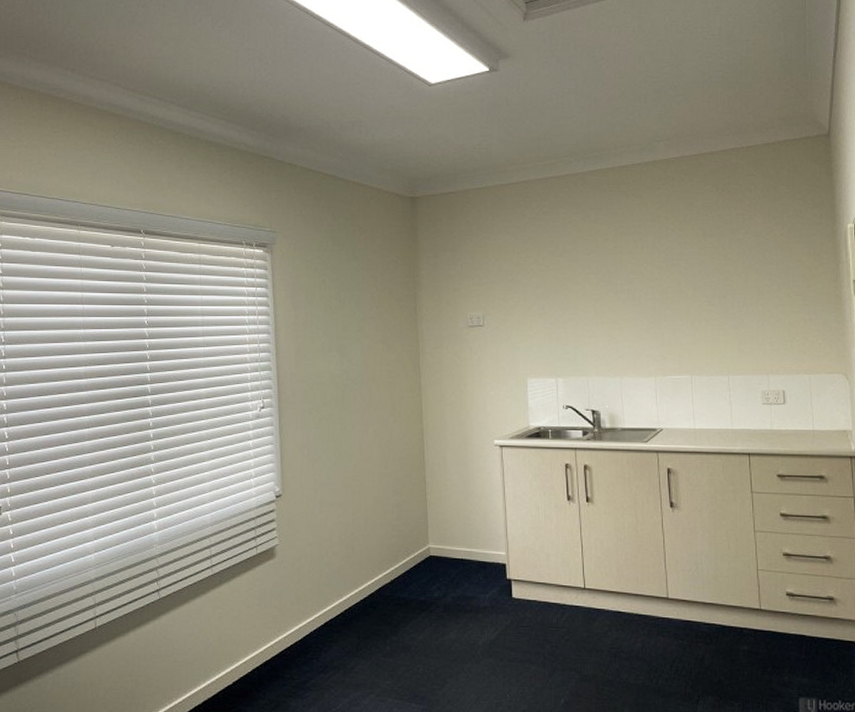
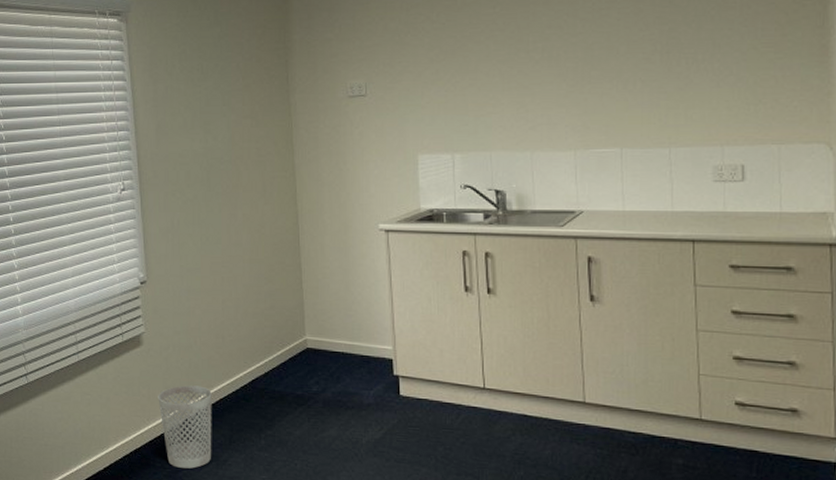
wastebasket: none [289,595,341,678] -> present [158,385,212,469]

